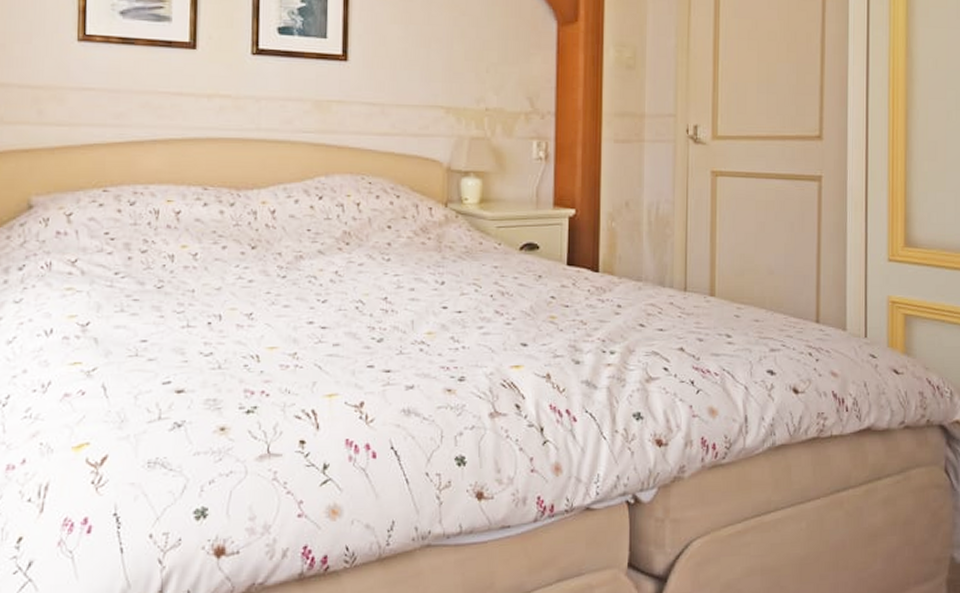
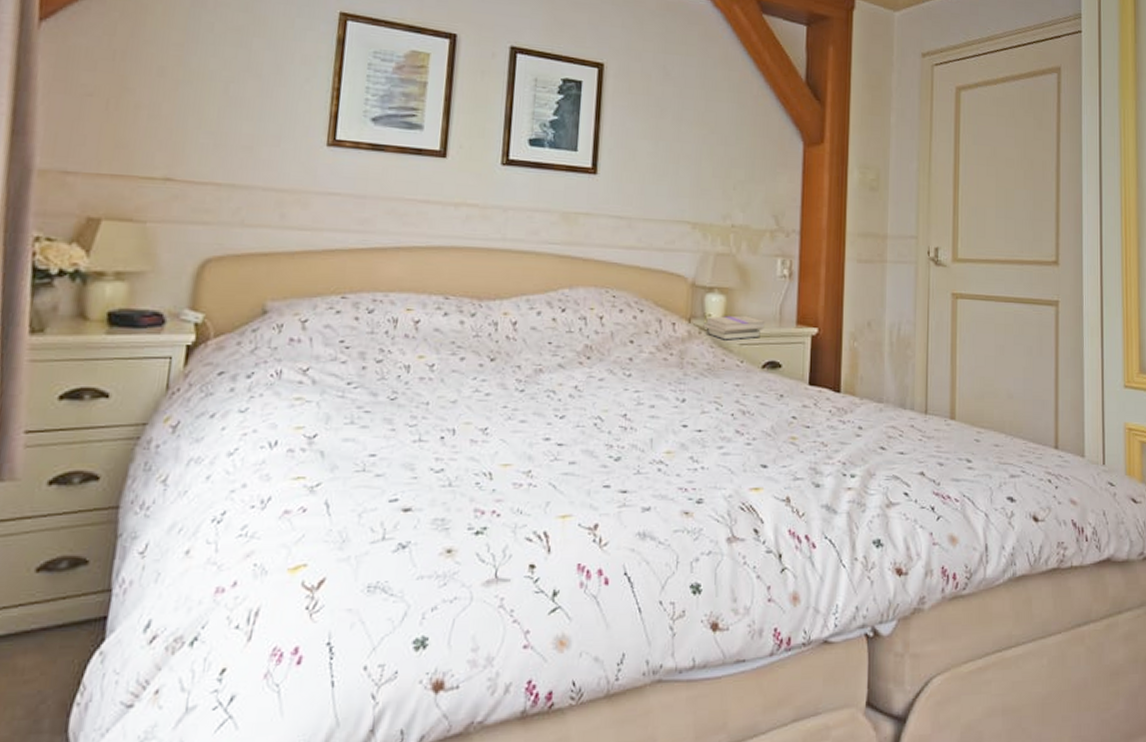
books: none [460,198,522,223] -> present [703,315,765,340]

